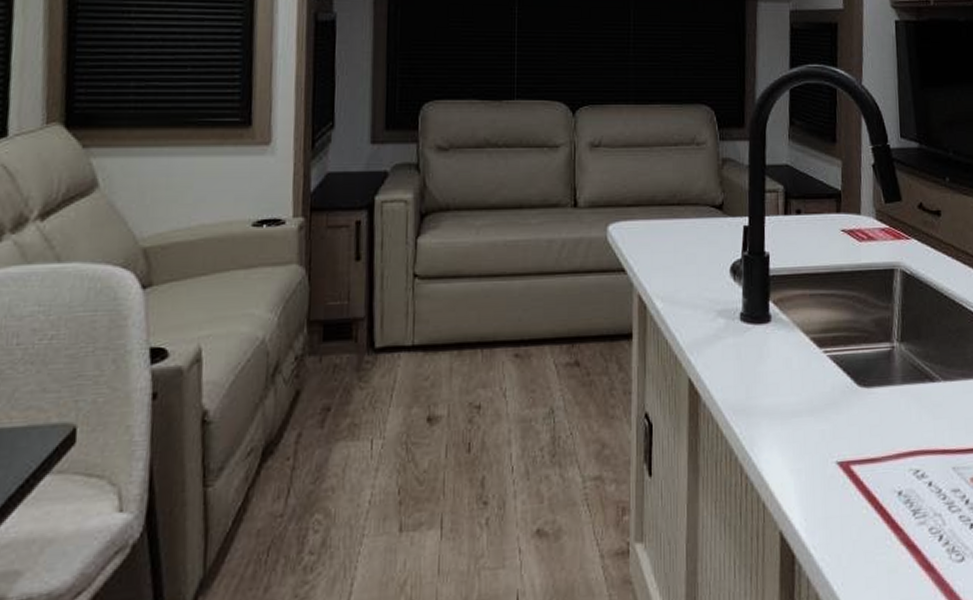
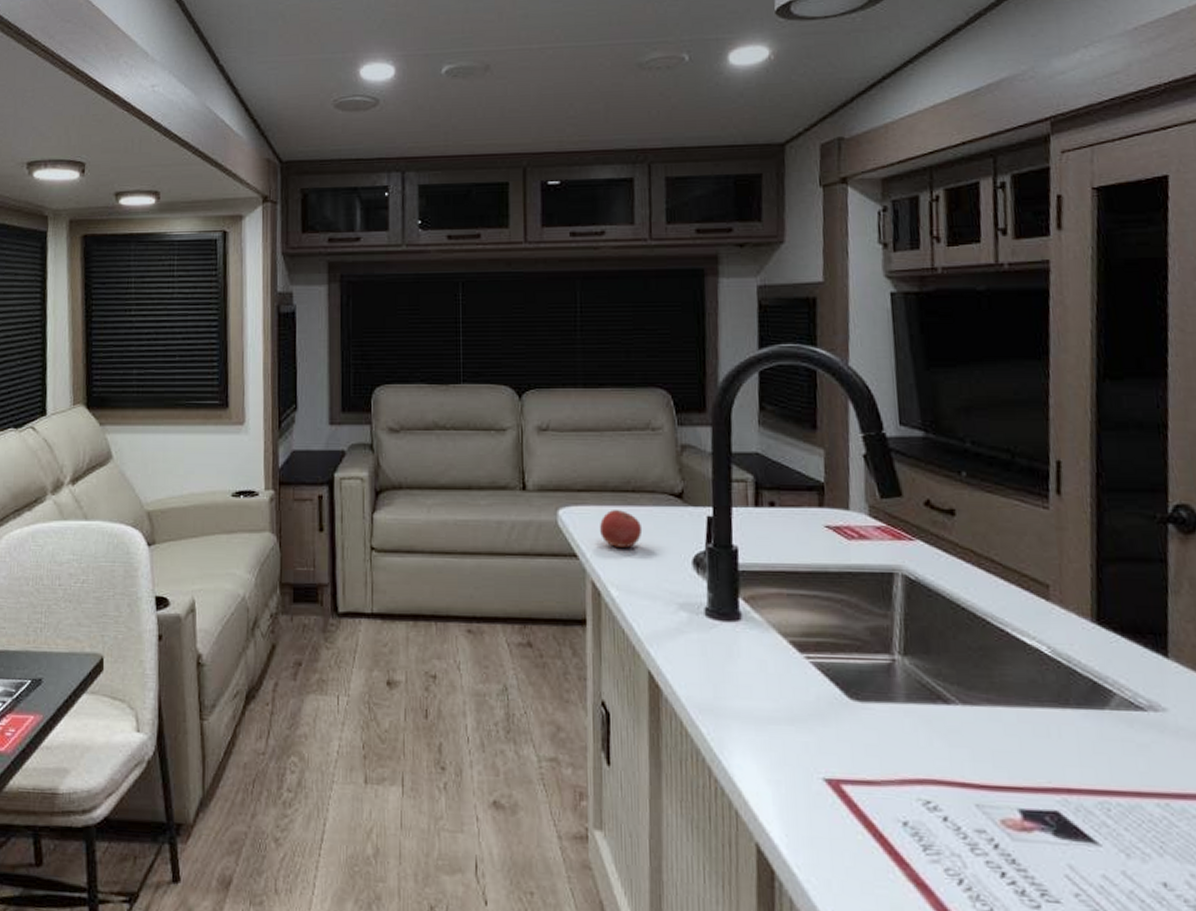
apple: none [647,223,686,260] -> present [600,510,643,547]

